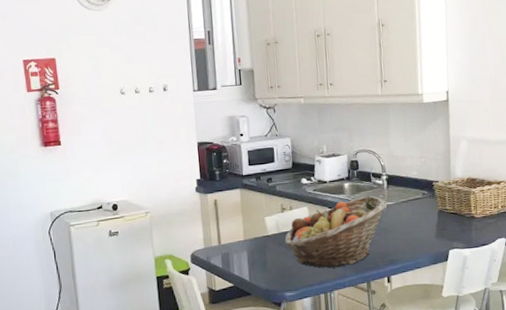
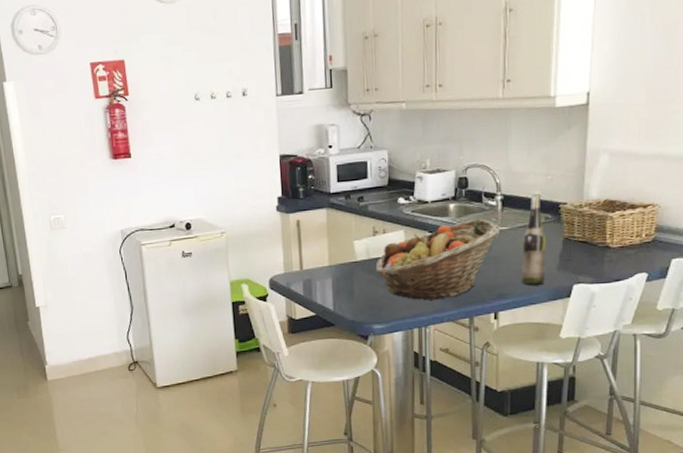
wine bottle: none [406,173,426,252] -> present [521,193,546,285]

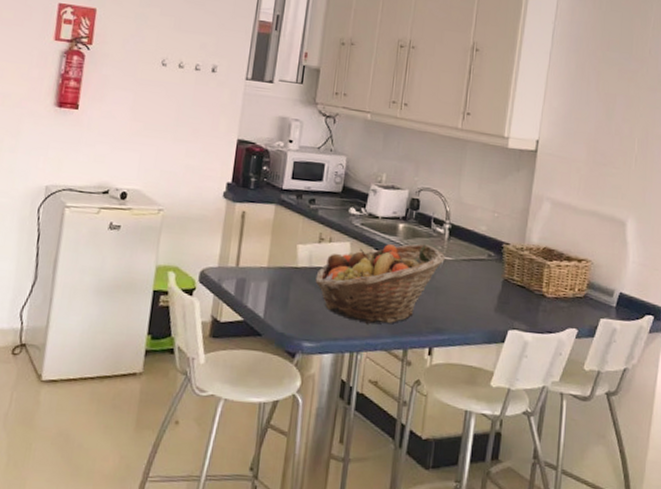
wine bottle: present [521,193,546,285] -> none [459,227,487,325]

